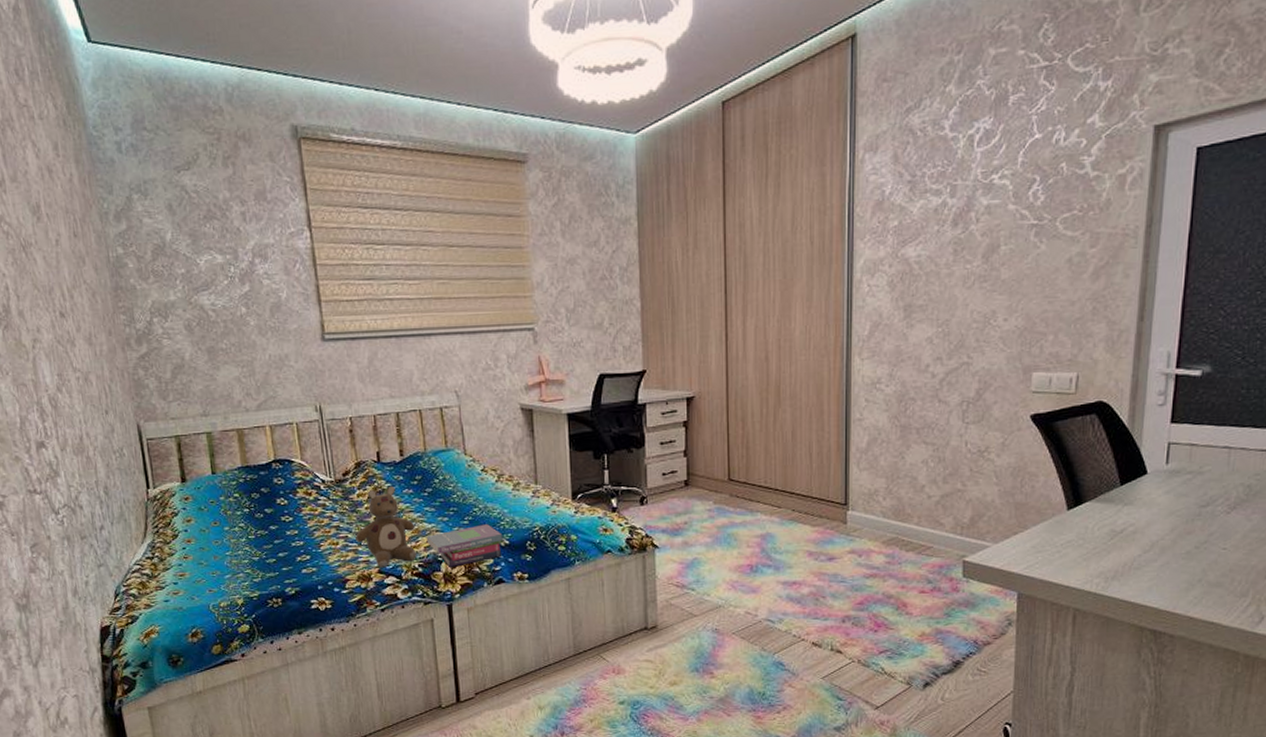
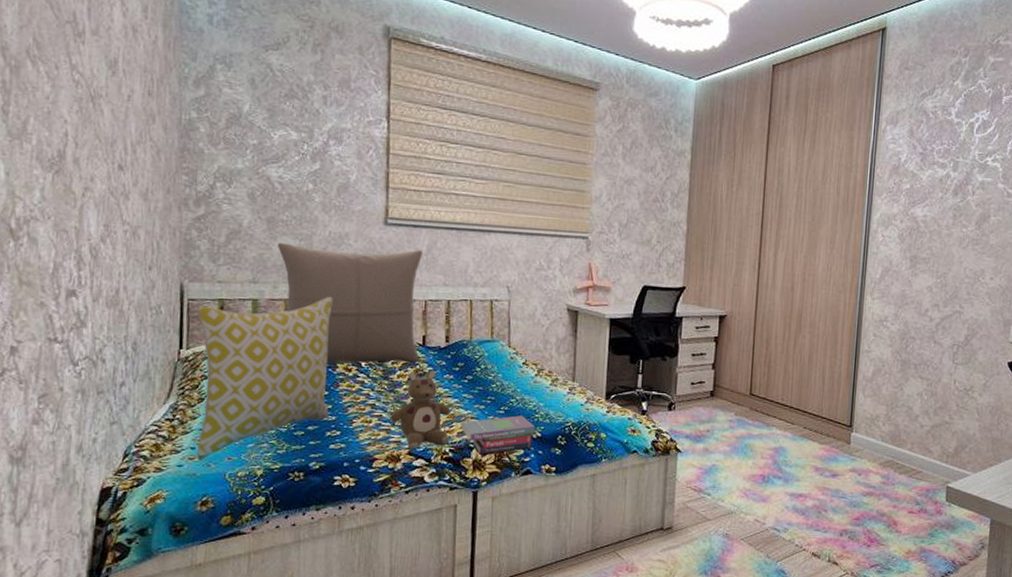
pillow: none [157,422,297,594] -> present [197,297,332,460]
pillow: none [220,362,376,491] -> present [277,242,423,365]

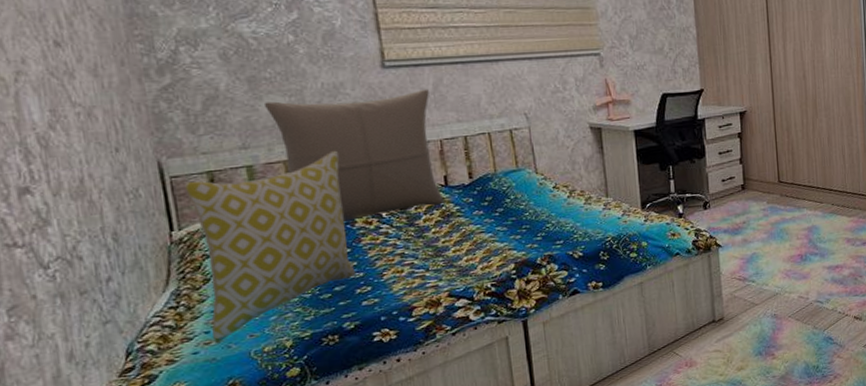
stuffed bear: present [390,369,451,450] -> none [422,208,489,292]
books: present [460,415,536,456] -> none [498,238,577,285]

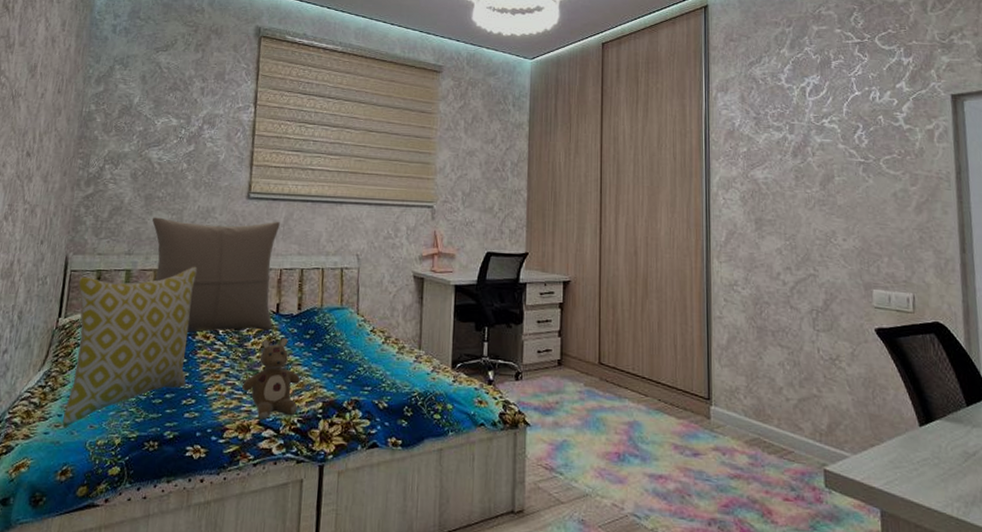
stuffed bear: none [422,208,489,292] -> present [242,337,300,420]

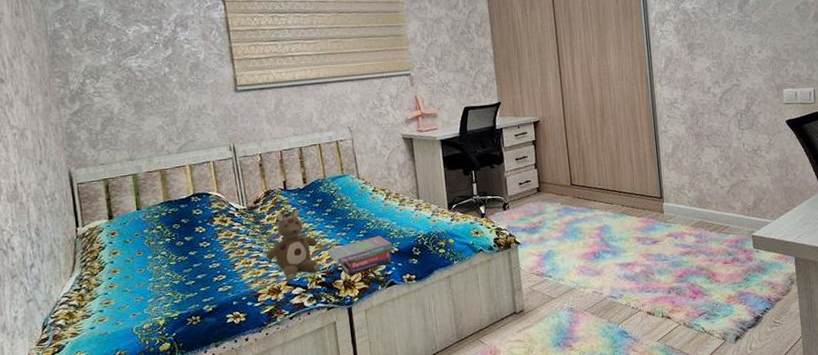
pillow: present [62,267,197,427] -> none [86,162,214,320]
pillow: present [151,217,280,333] -> none [146,108,283,220]
books: none [309,384,382,427] -> present [327,236,393,276]

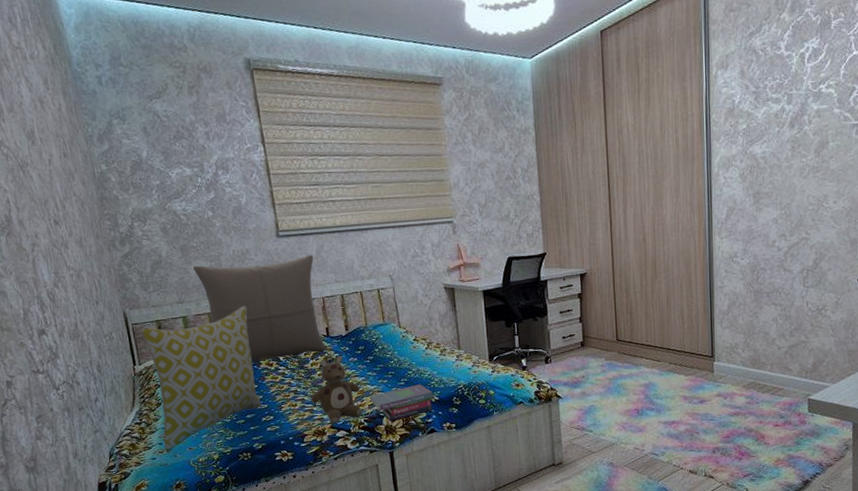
pillow: none [86,162,214,320] -> present [141,306,262,452]
pillow: none [146,108,283,220] -> present [192,254,326,363]

